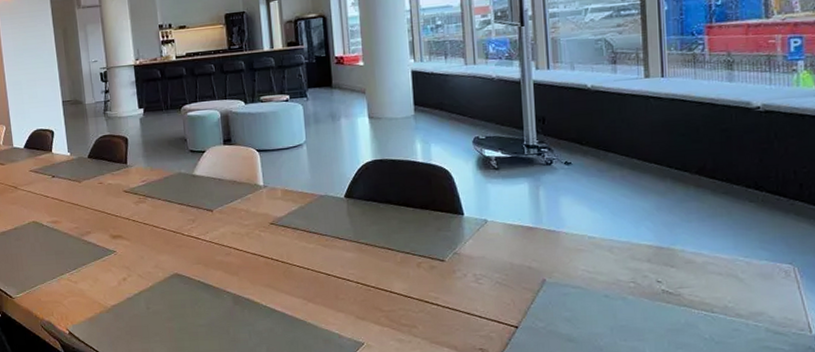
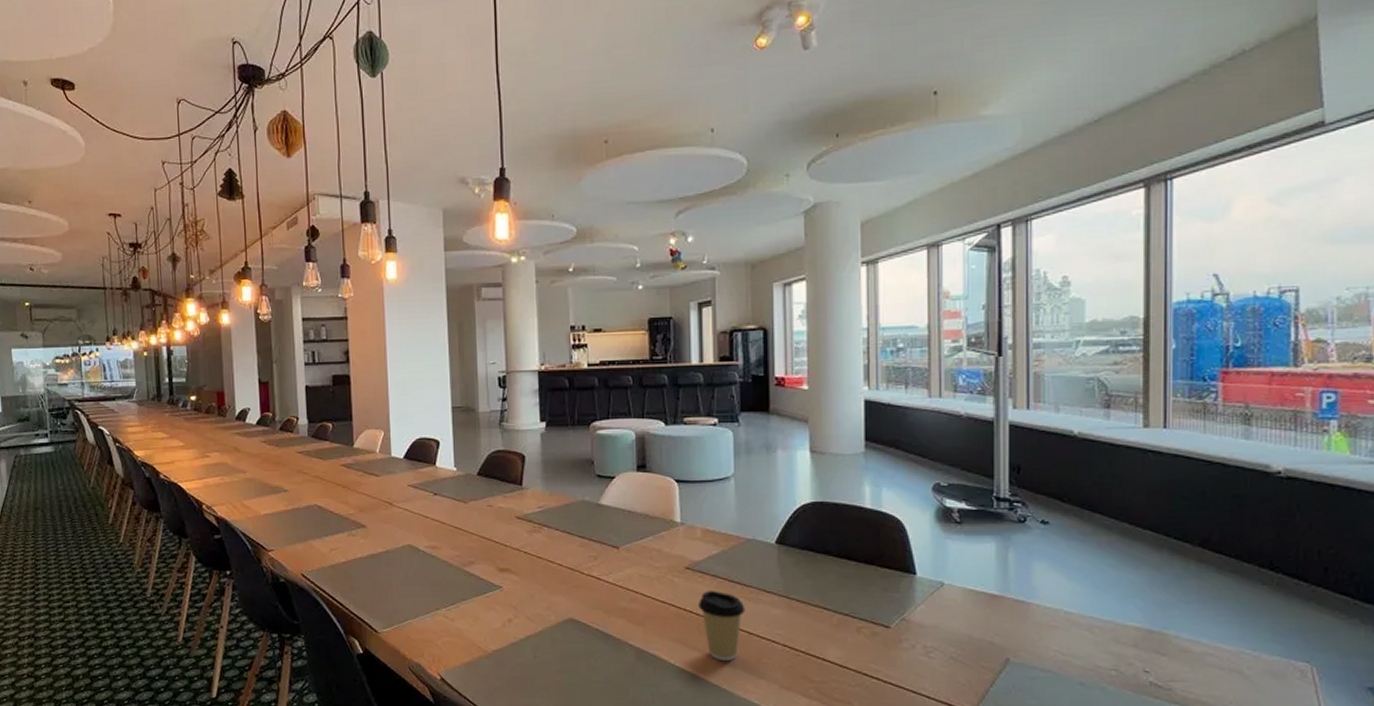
coffee cup: none [283,240,323,300] -> present [699,590,746,662]

